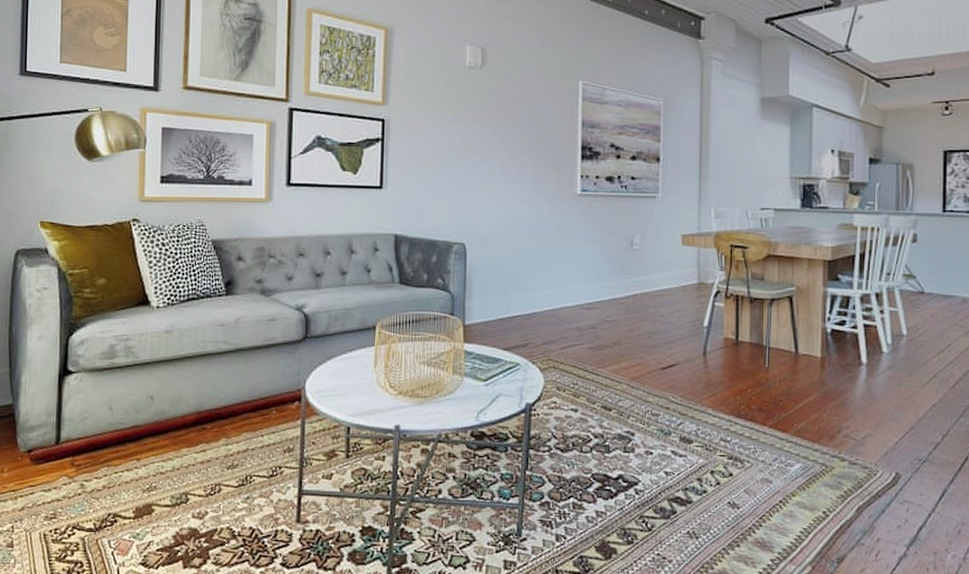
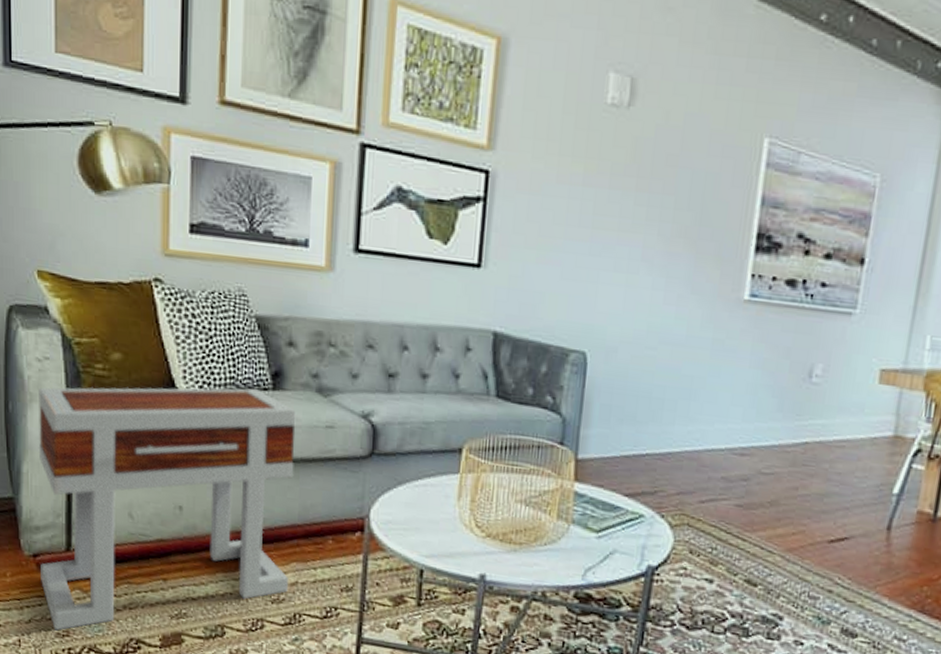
side table: none [33,295,245,515] -> present [38,387,296,631]

